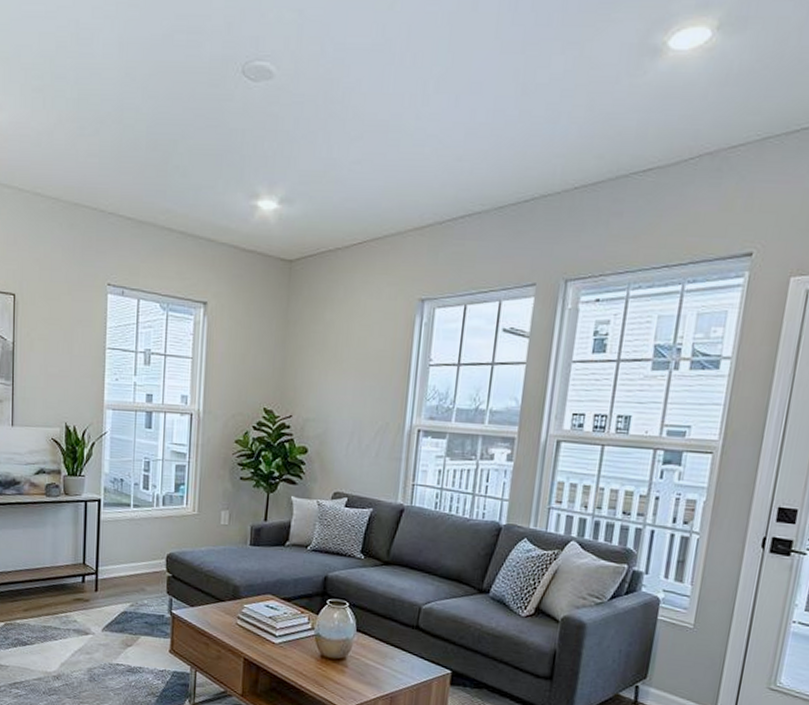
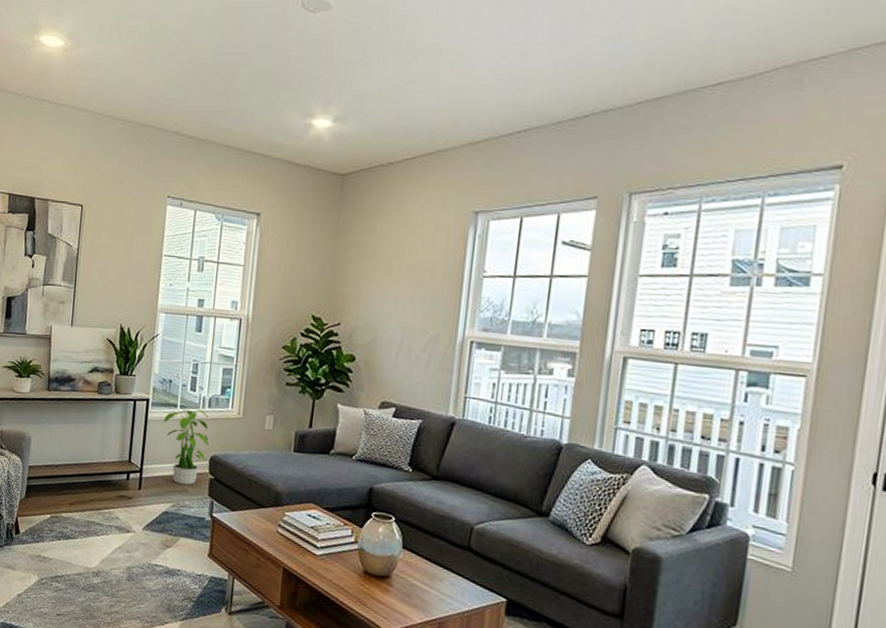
potted plant: none [117,507,165,584] -> present [163,408,209,485]

